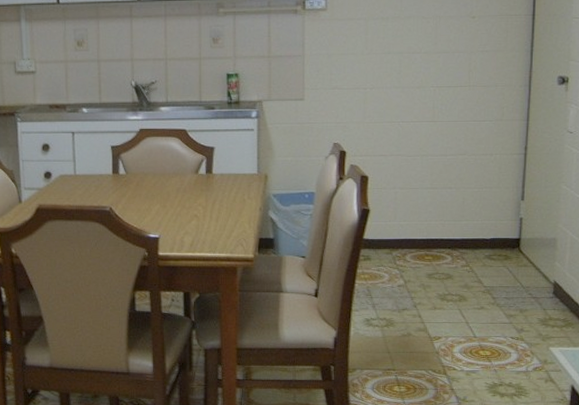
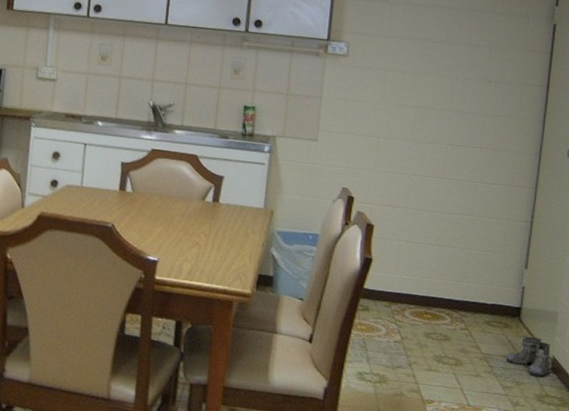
boots: none [509,265,552,301] -> present [506,336,551,376]

